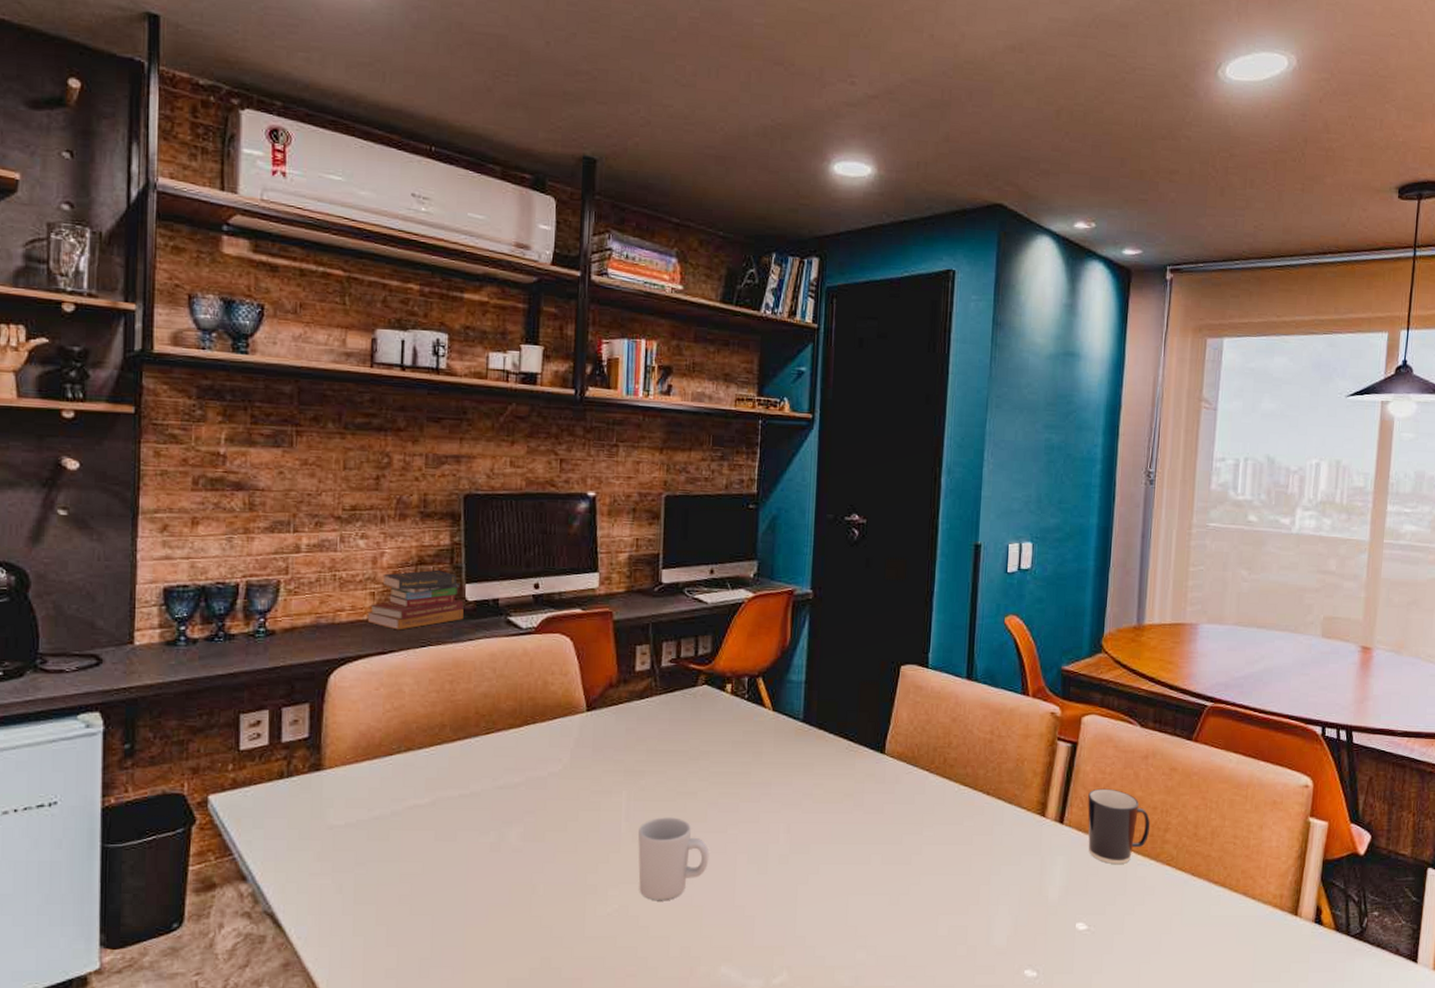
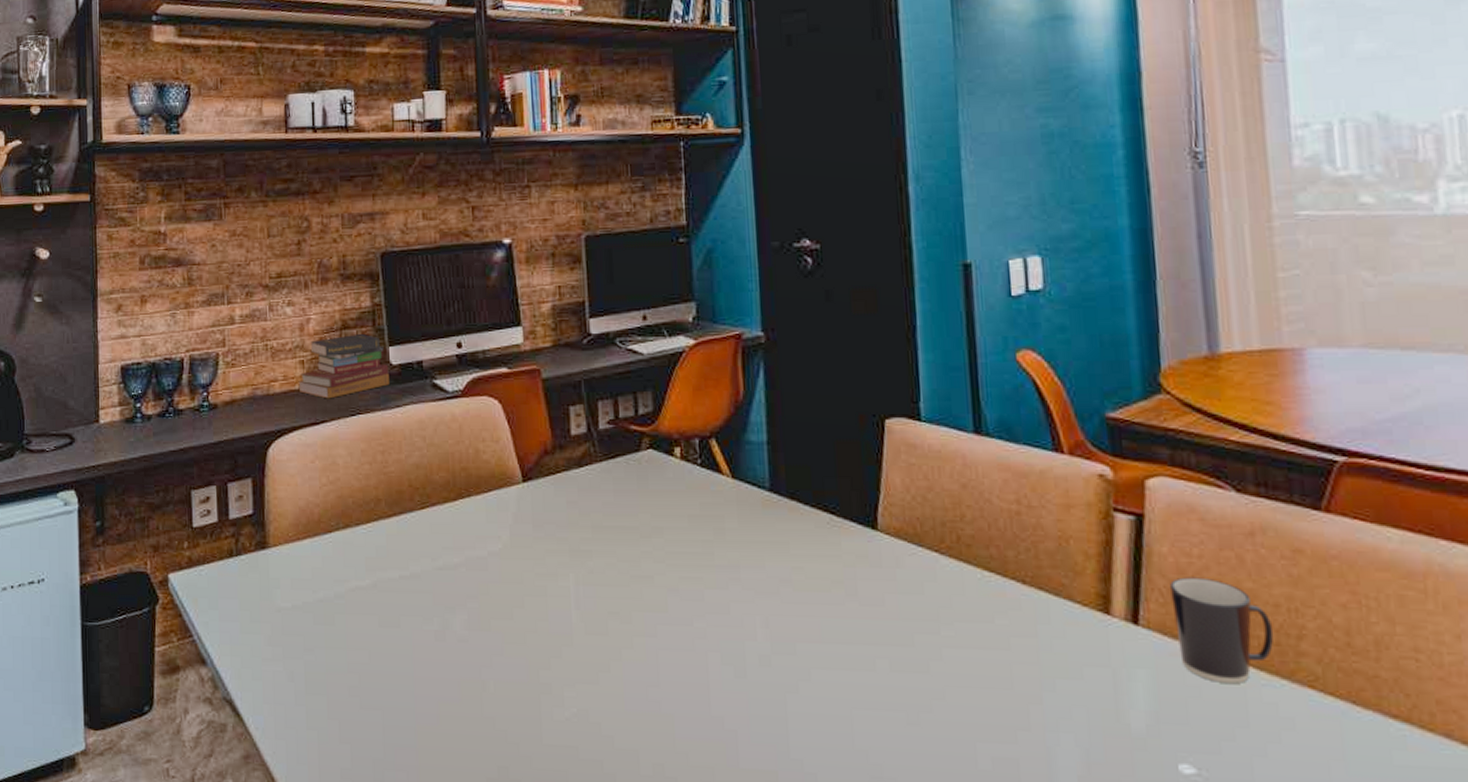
mug: present [638,817,709,900] -> none [591,605,676,705]

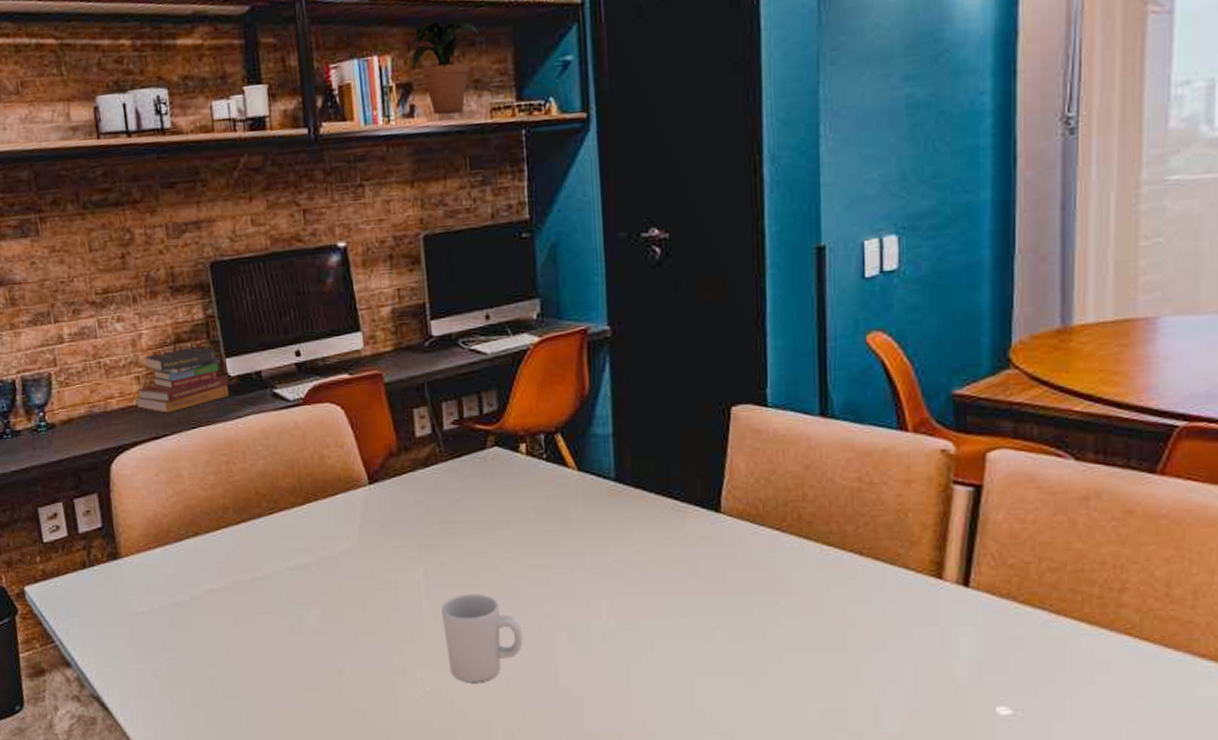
potted plant: none [576,41,654,125] -> present [407,21,493,115]
mug: none [591,605,676,705] -> present [441,594,524,682]
mug: present [1170,577,1274,683] -> none [1003,541,1098,634]

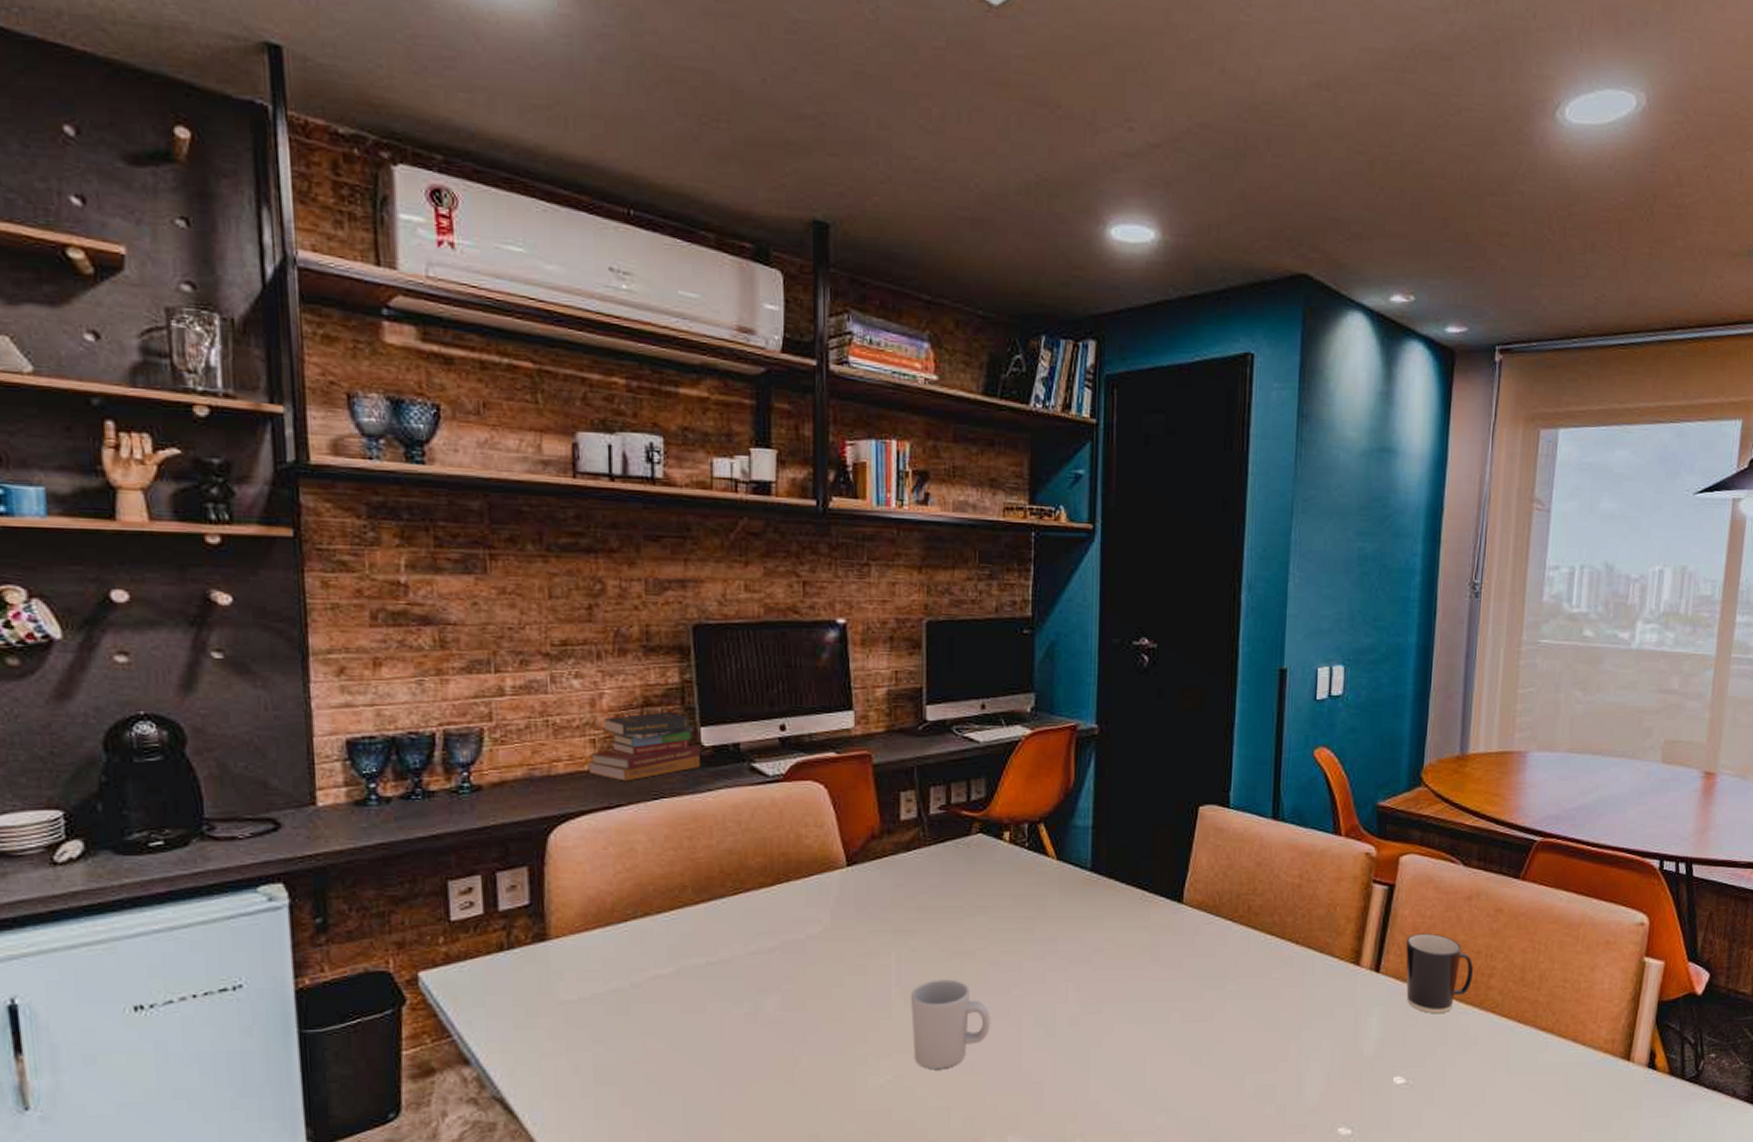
potted plant: present [407,21,493,115] -> none [927,416,1010,507]
mug: none [1003,541,1098,634] -> present [1405,933,1474,1013]

